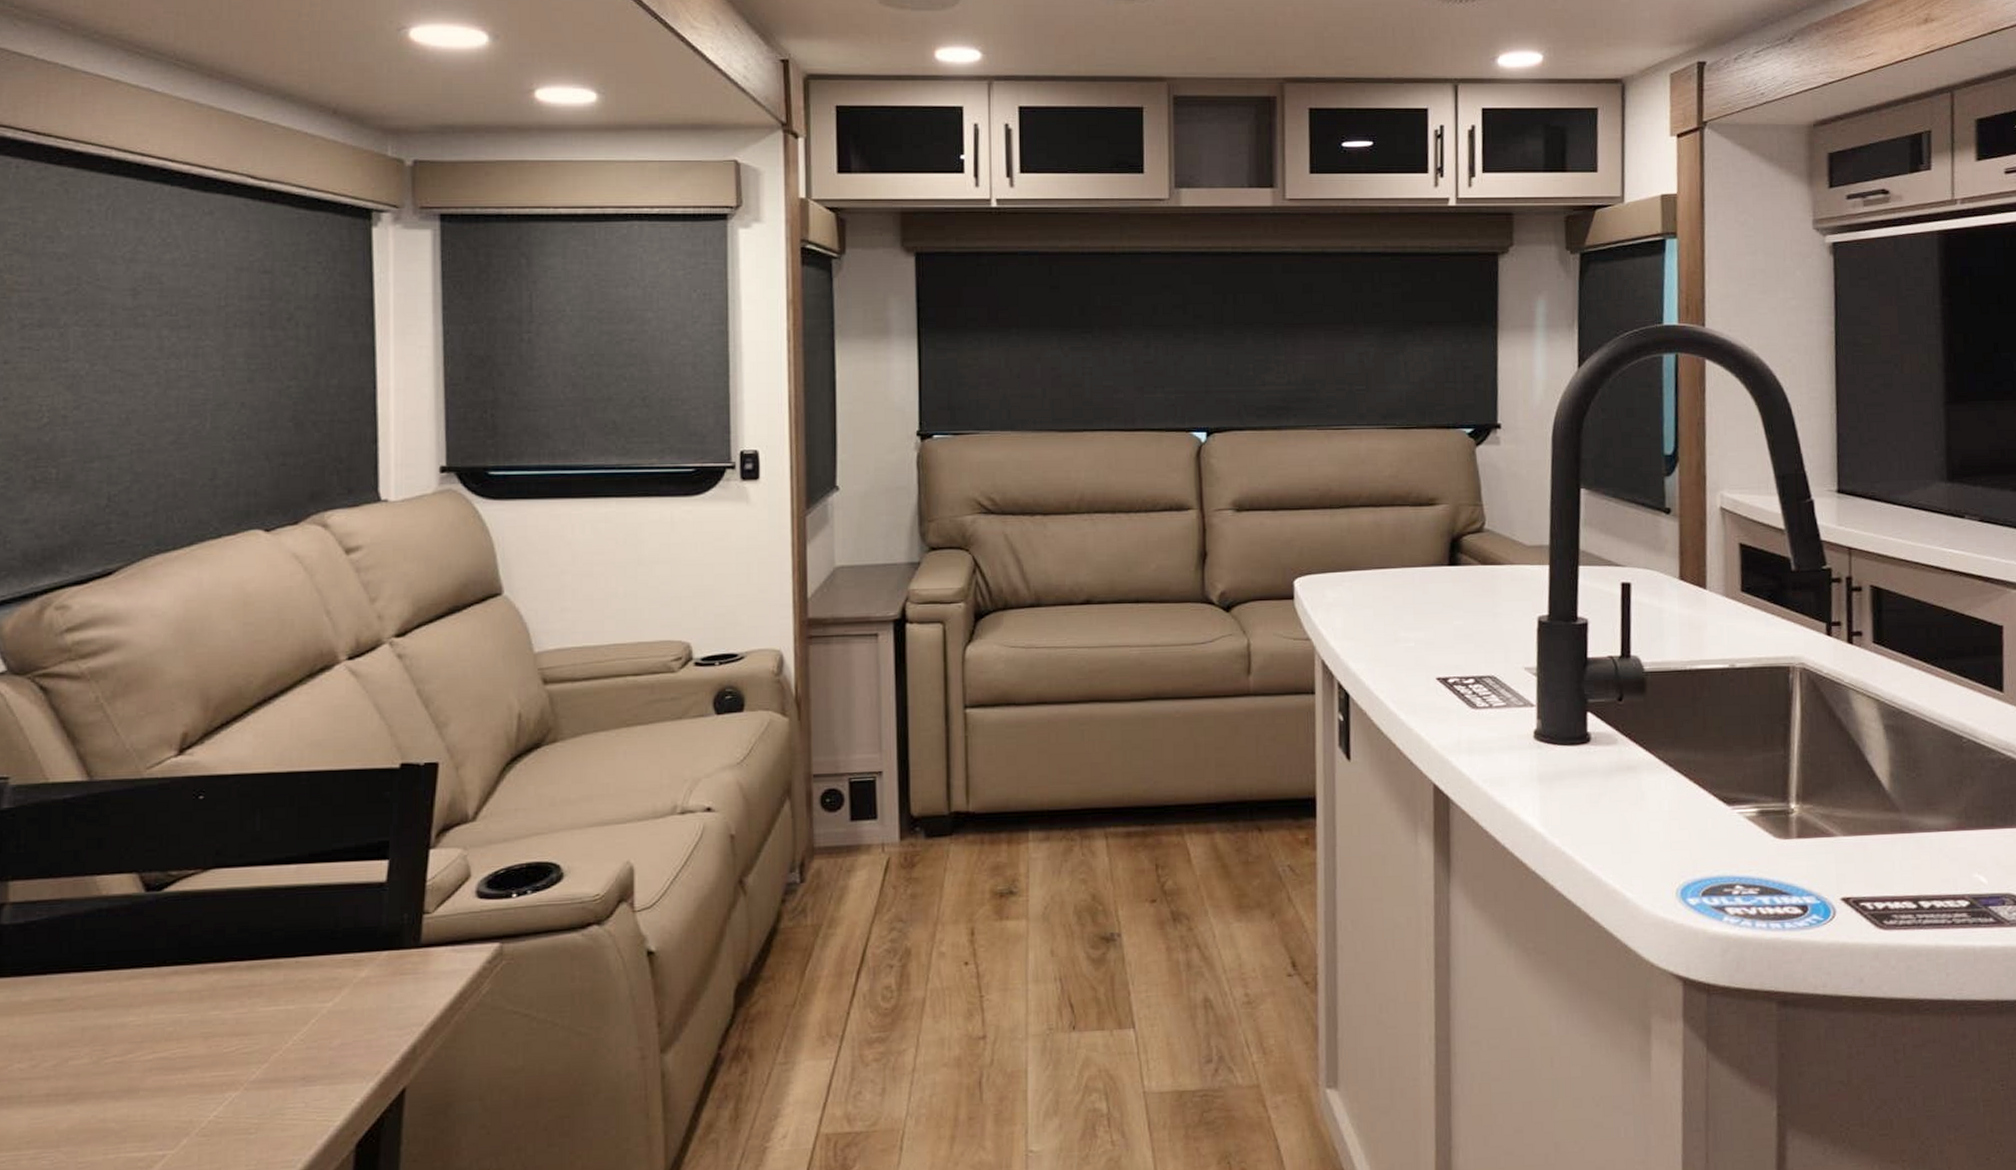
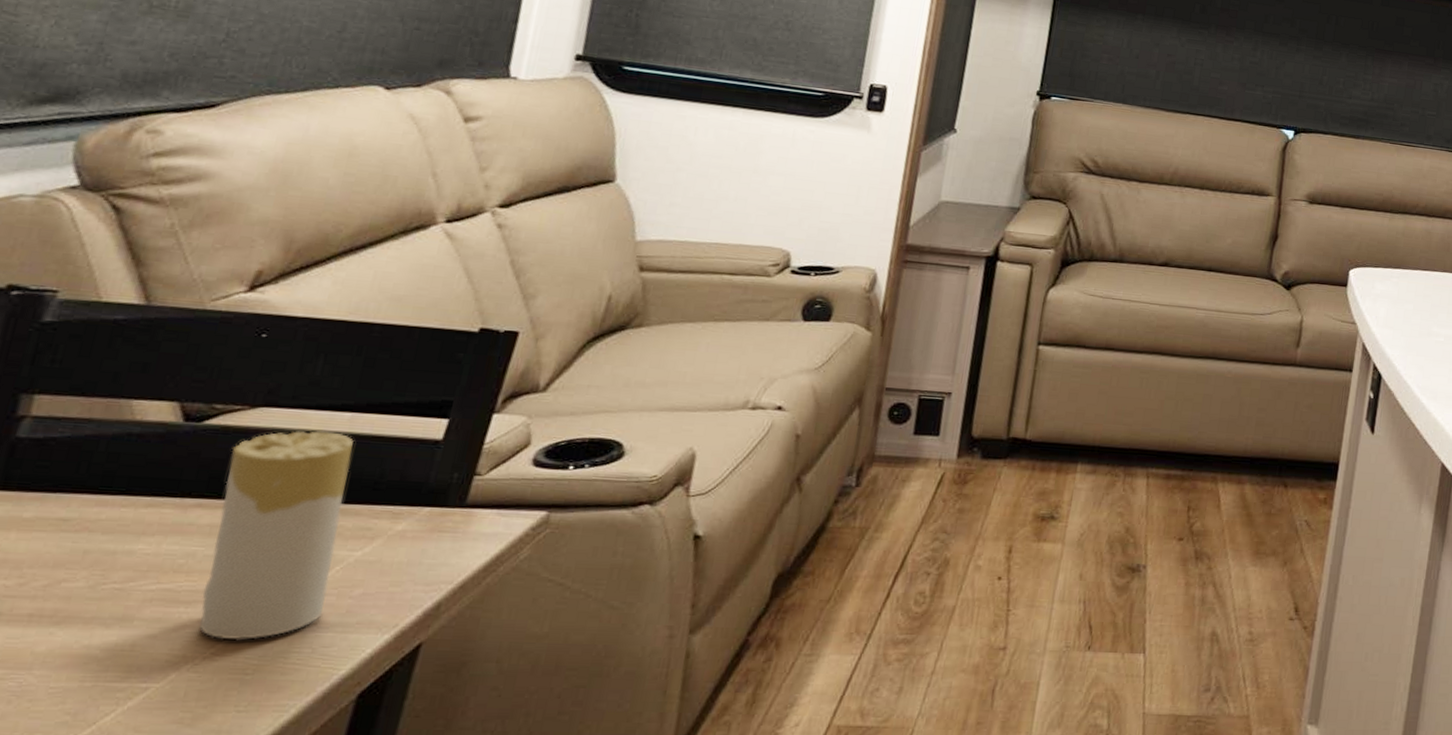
candle: none [194,886,309,1102] -> present [199,431,354,641]

